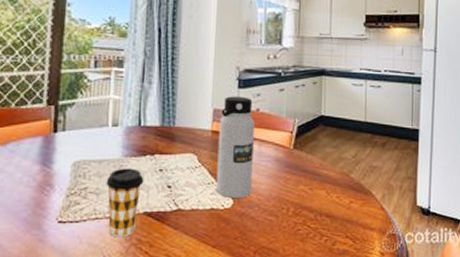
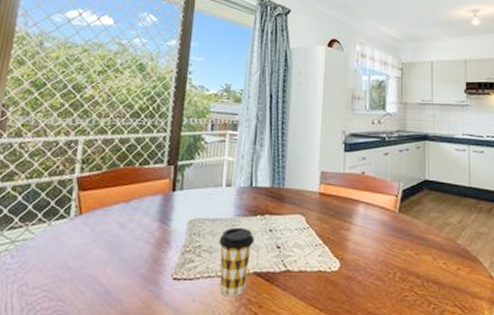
water bottle: present [216,96,255,198] -> none [323,159,360,261]

